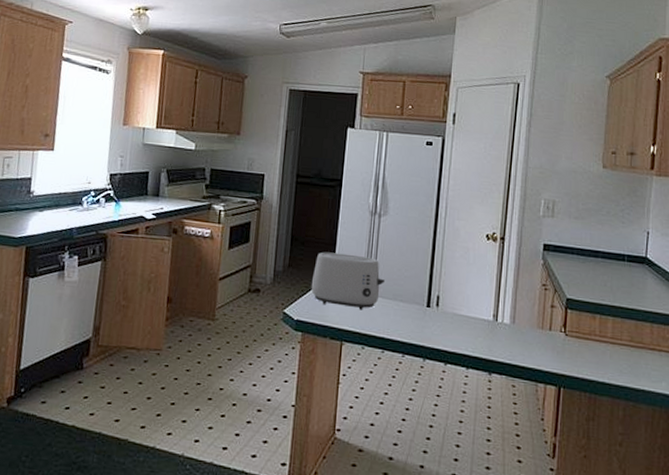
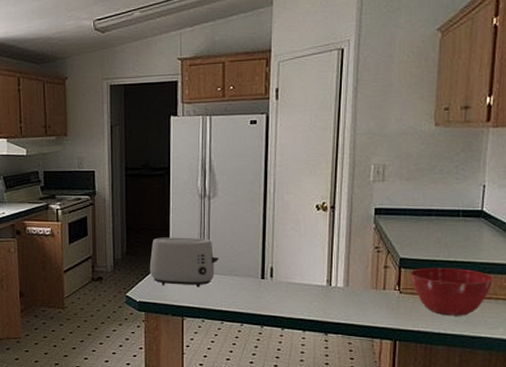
mixing bowl: none [576,311,657,366] -> present [410,268,494,316]

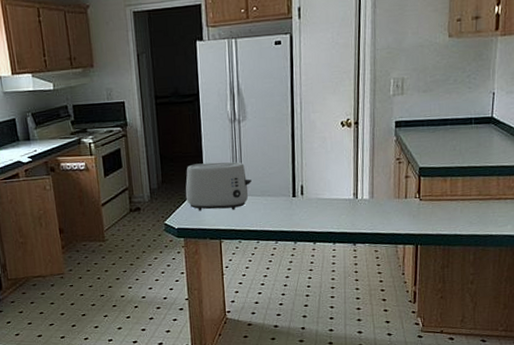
mixing bowl: present [410,268,494,316] -> none [429,173,503,218]

